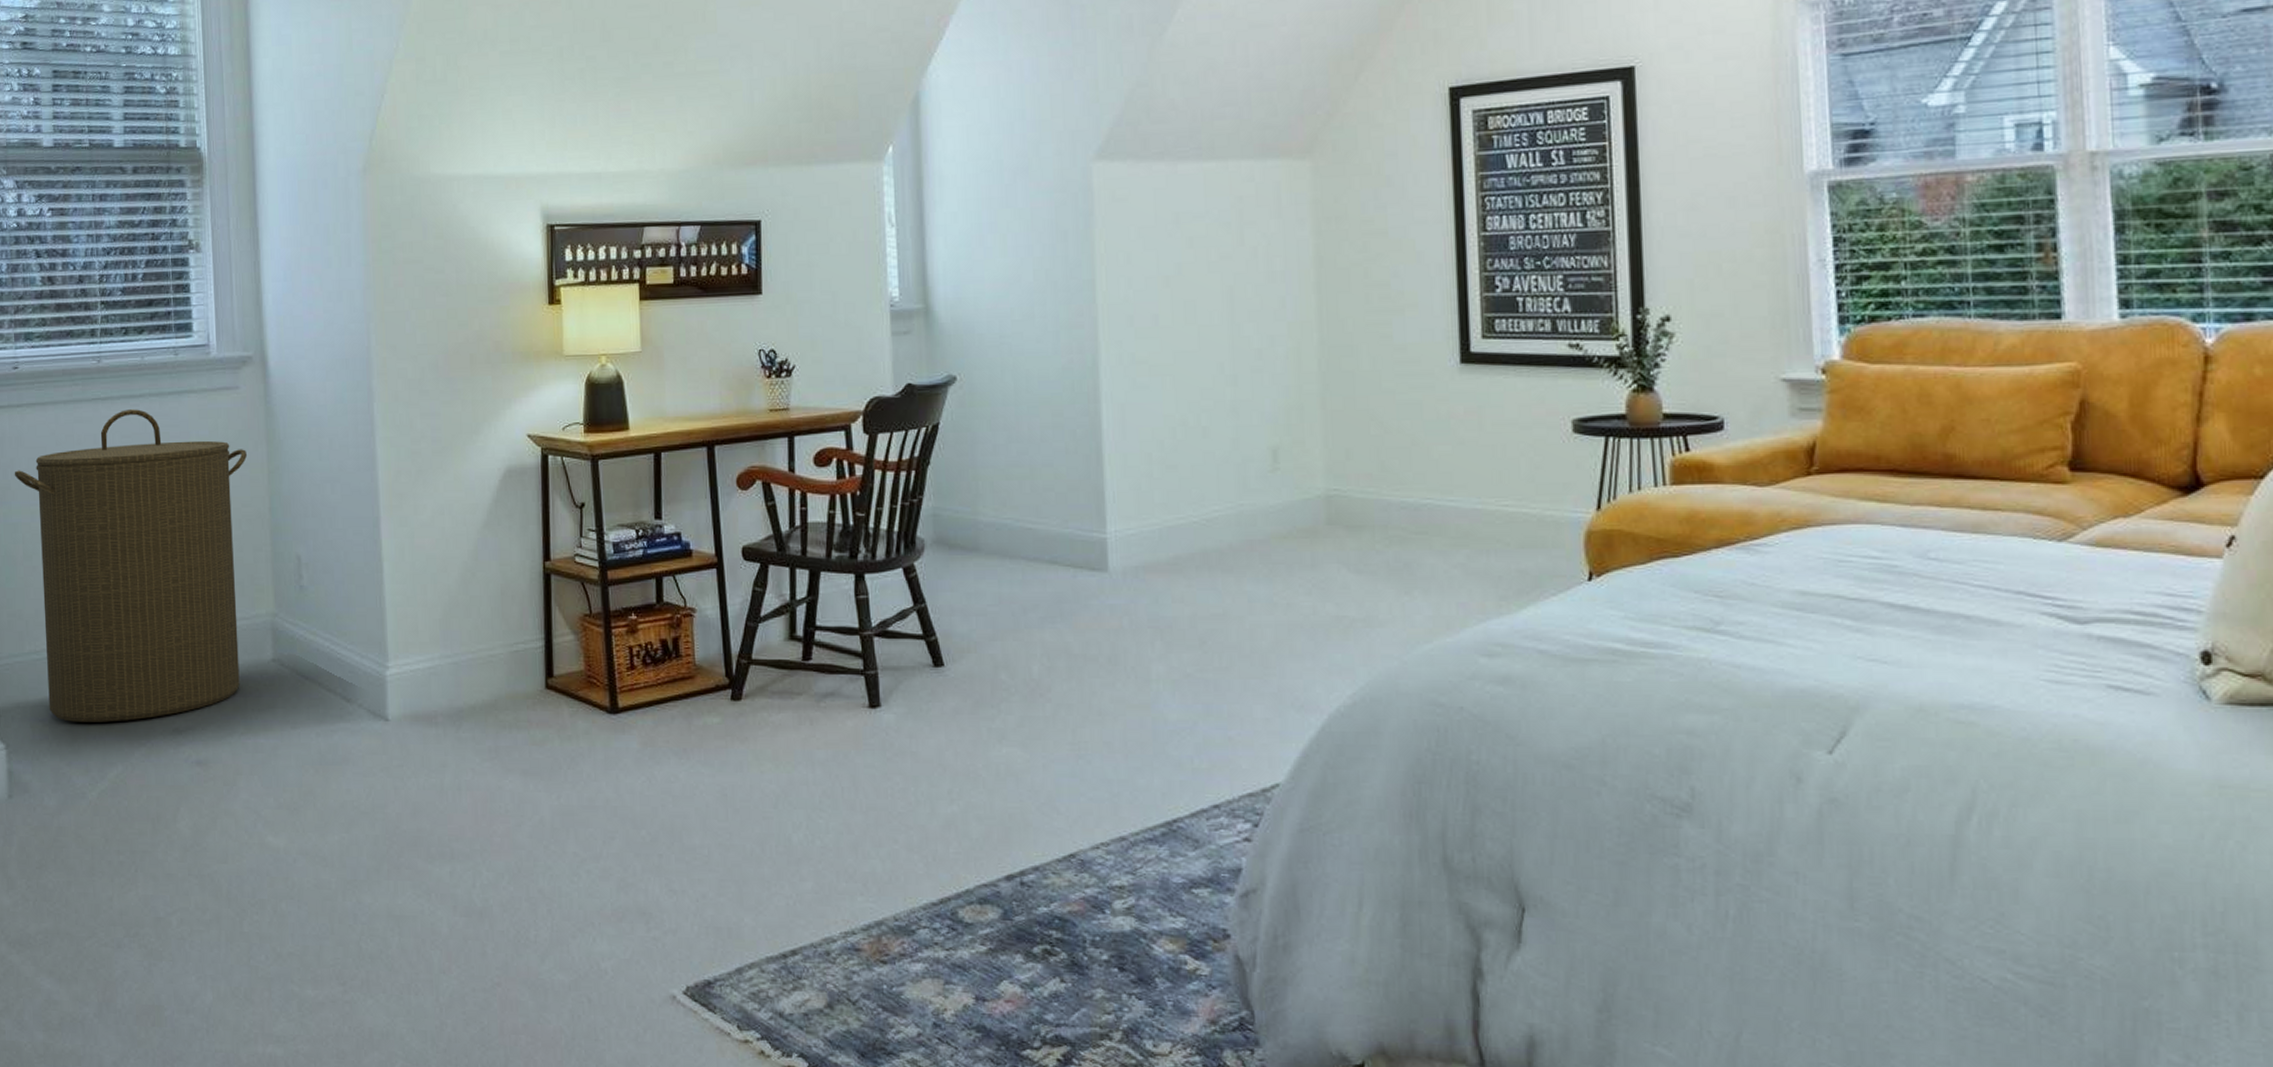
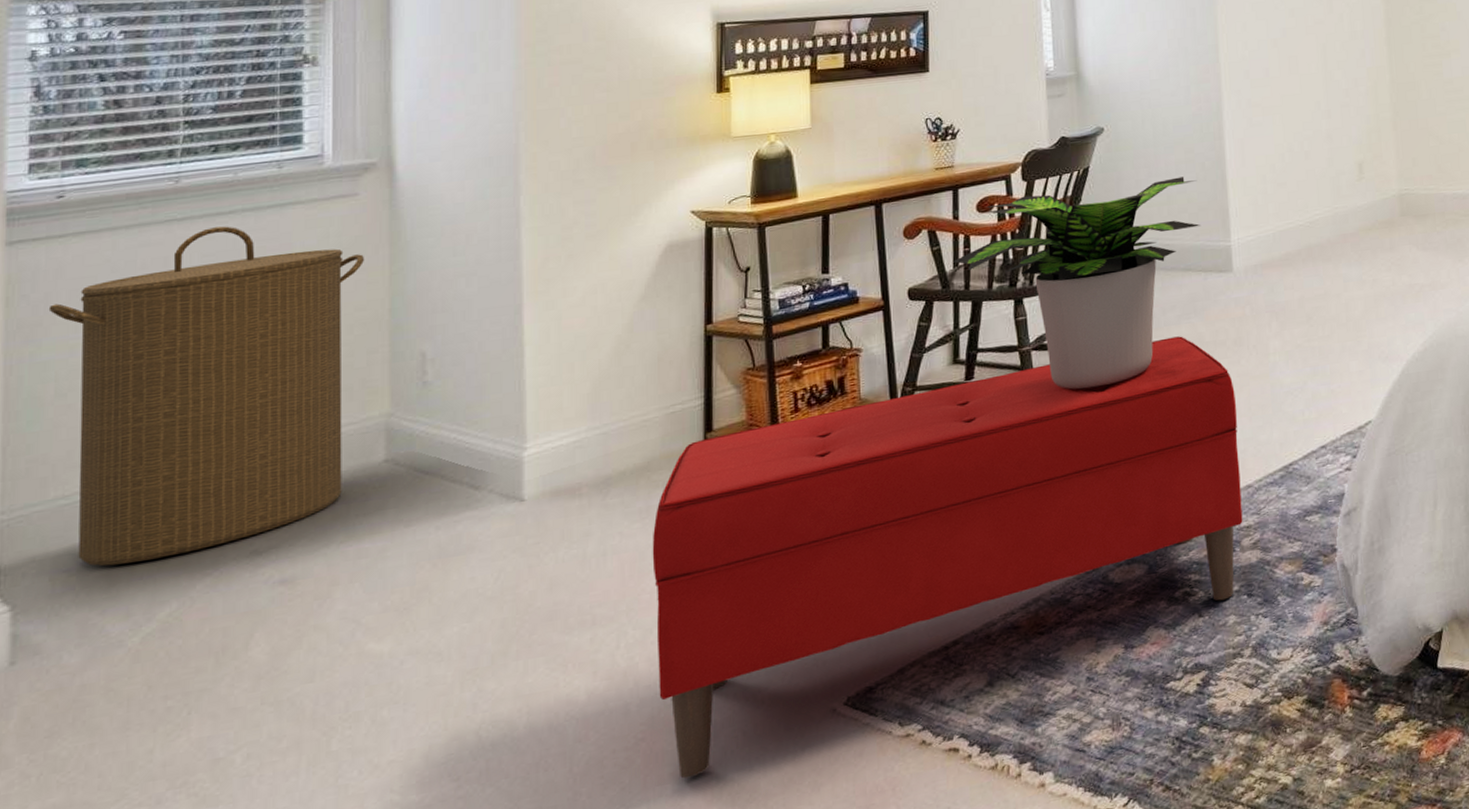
bench: none [501,643,1115,1033] -> present [652,336,1243,779]
potted plant: none [788,446,1069,690] -> present [952,176,1200,390]

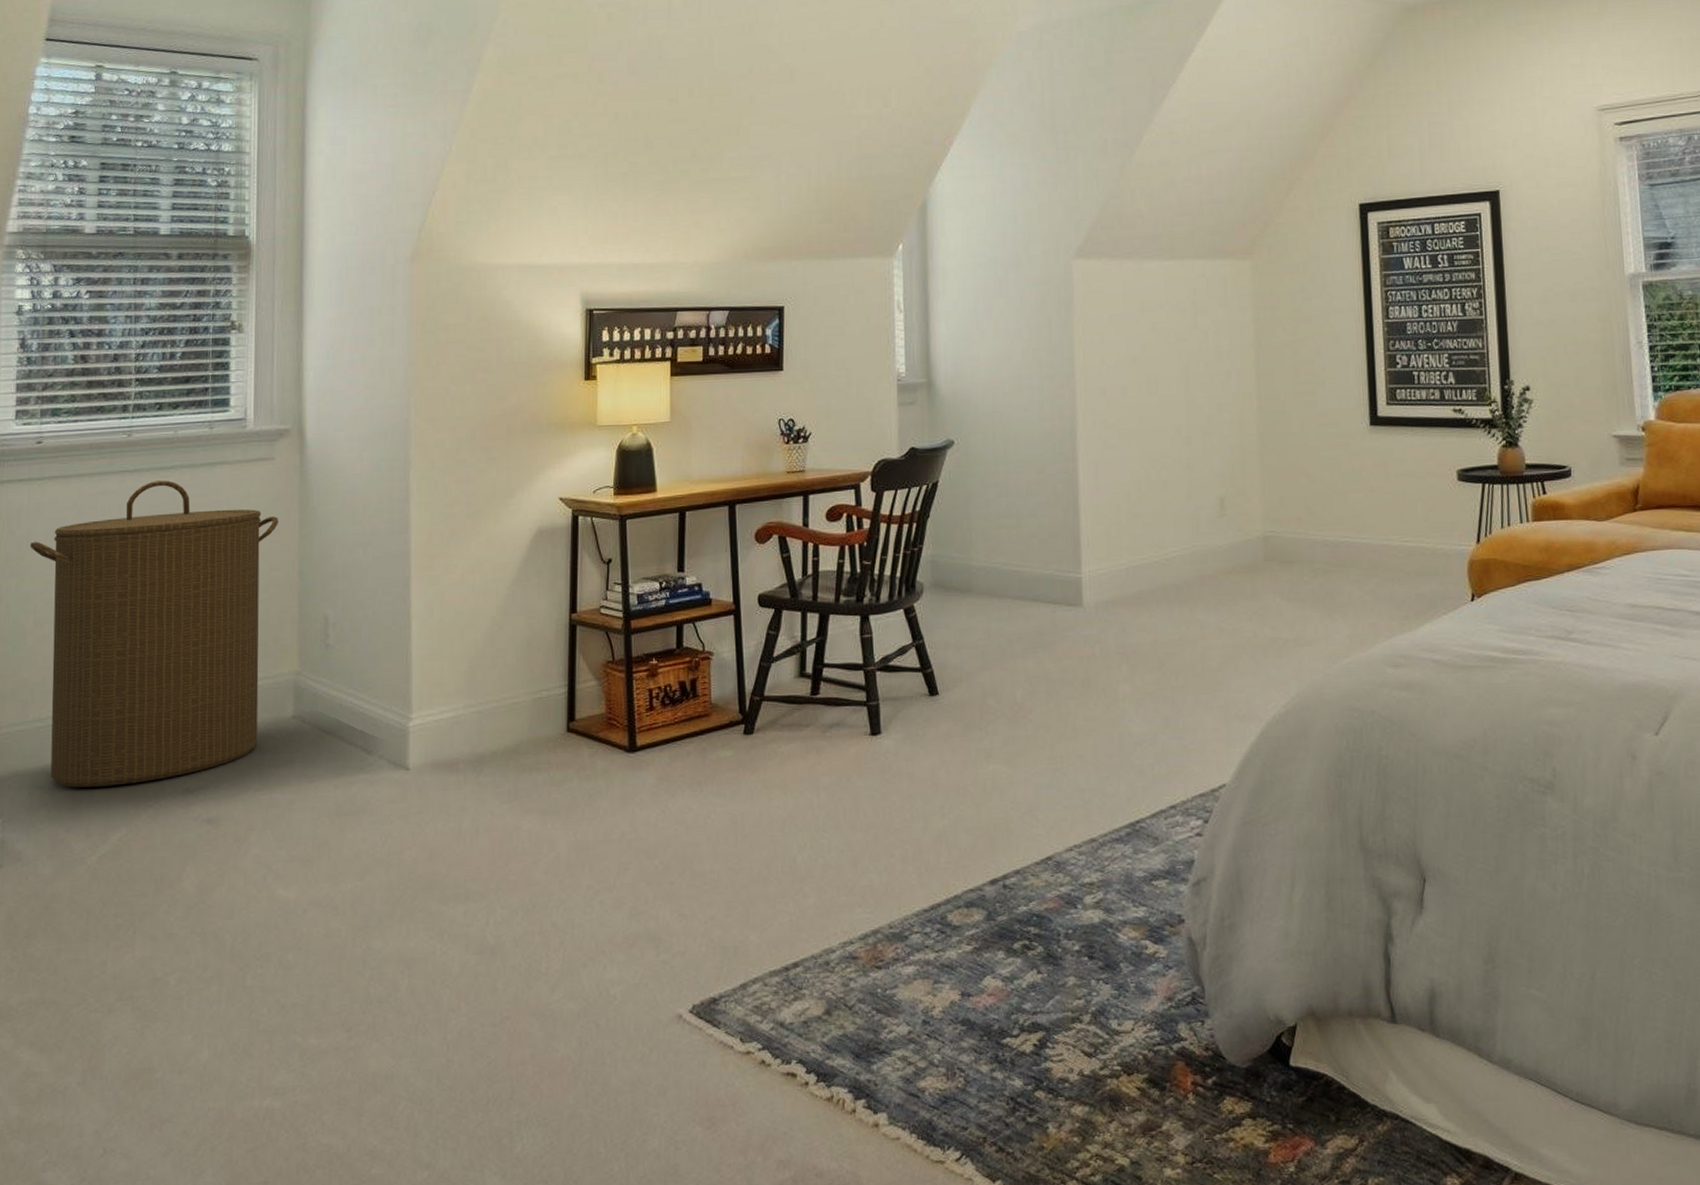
bench: present [652,336,1243,779] -> none [519,670,1086,1062]
potted plant: present [952,176,1200,390] -> none [801,499,1050,717]

